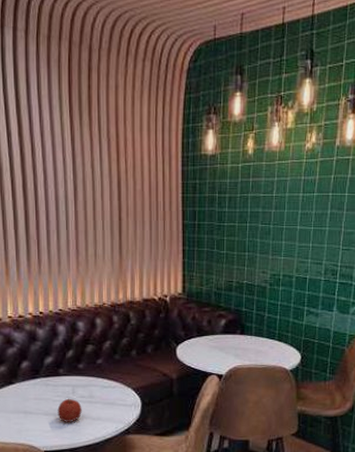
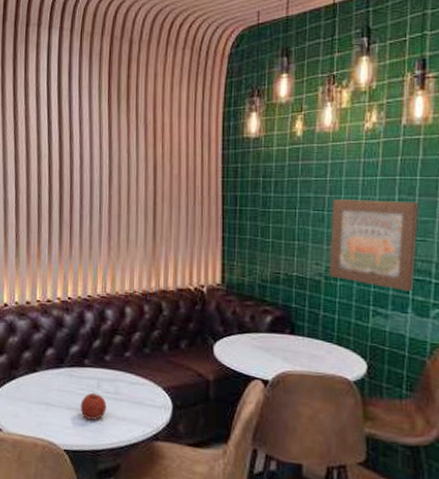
wall art: none [273,213,346,293] -> present [329,198,419,291]

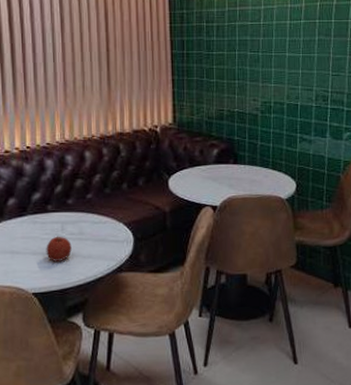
wall art: present [329,198,419,291] -> none [264,40,334,119]

